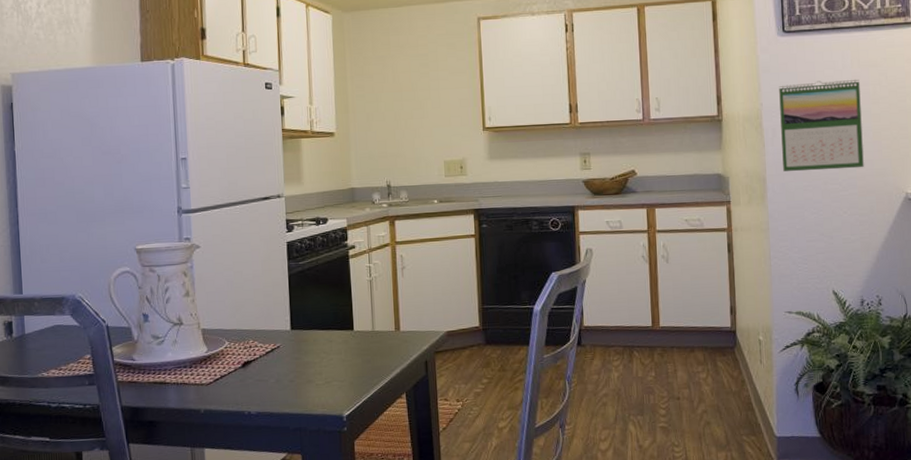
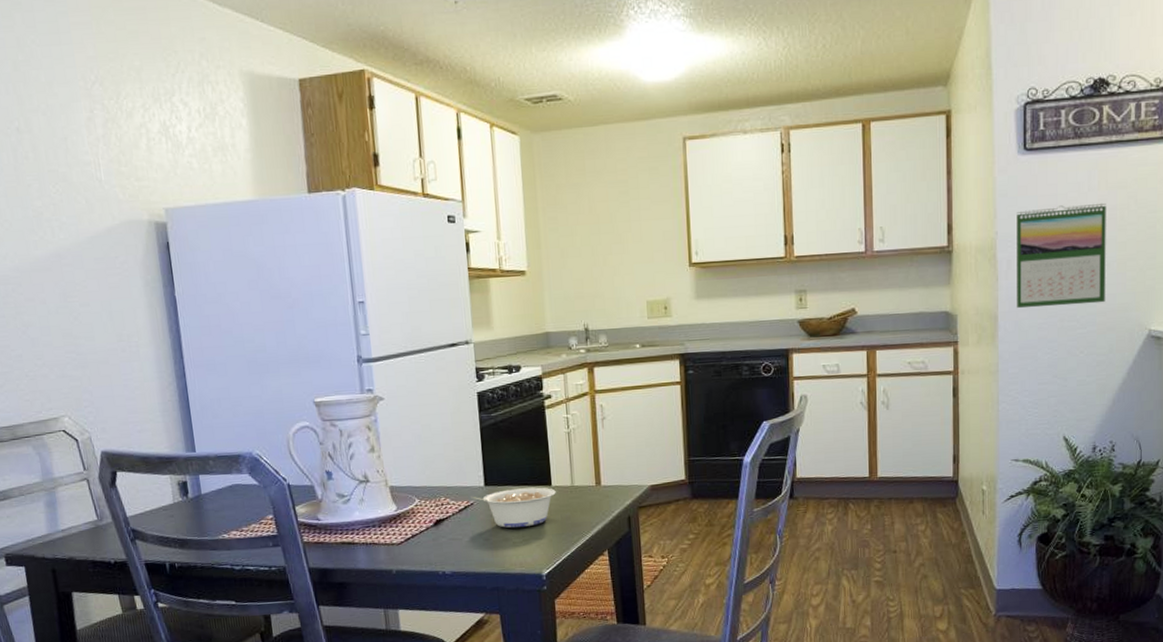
legume: none [278,331,358,371] -> present [471,487,556,528]

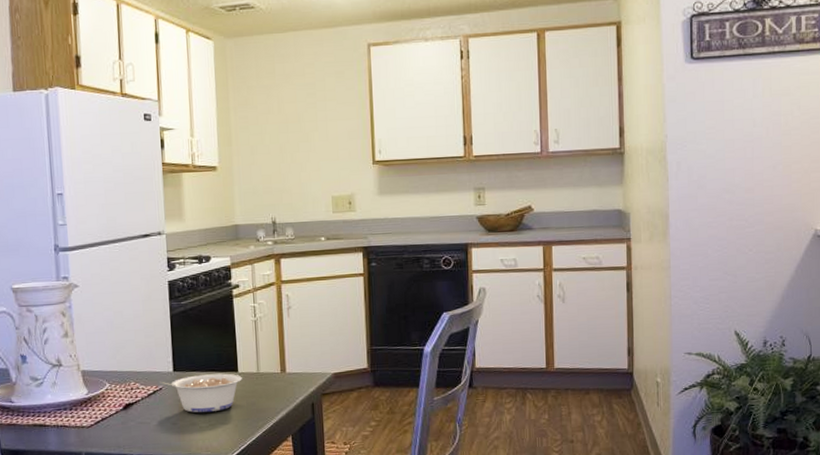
calendar: present [1017,202,1106,309] -> none [685,109,772,208]

